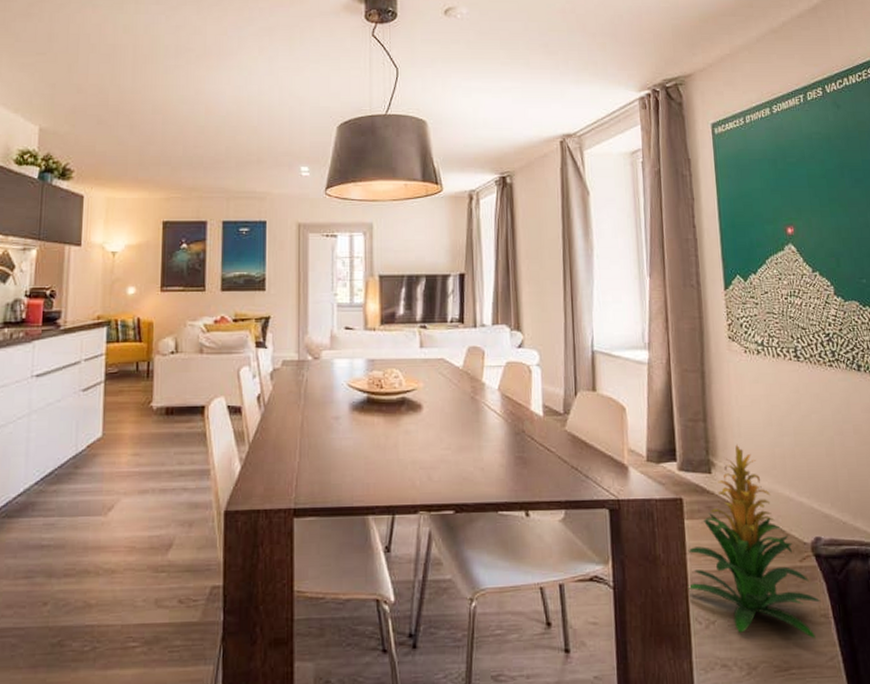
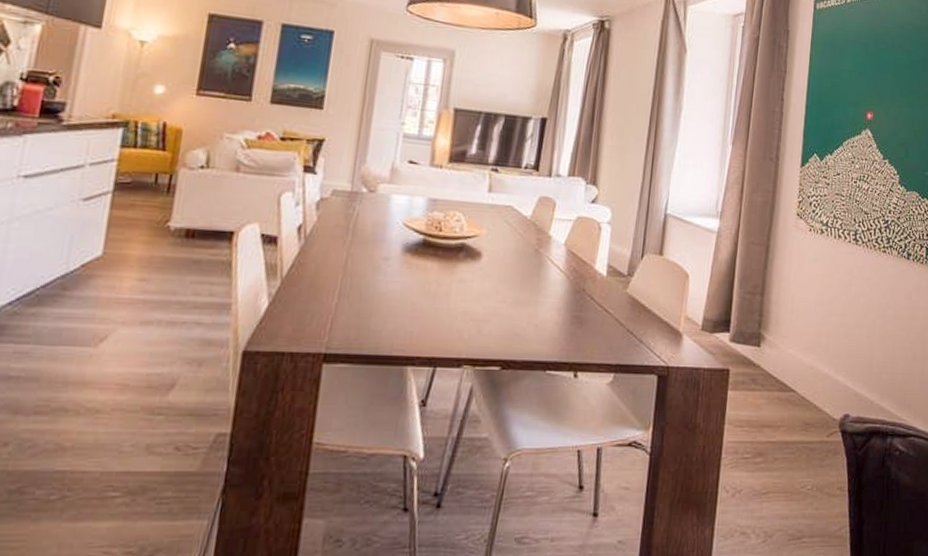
indoor plant: present [688,444,821,640] -> none [721,320,840,511]

